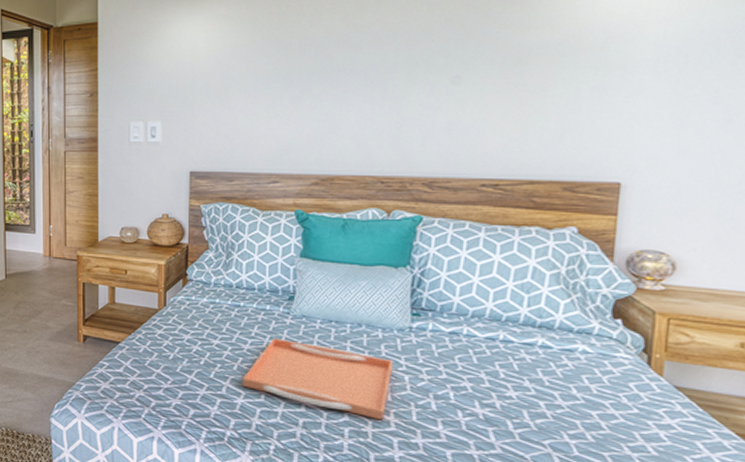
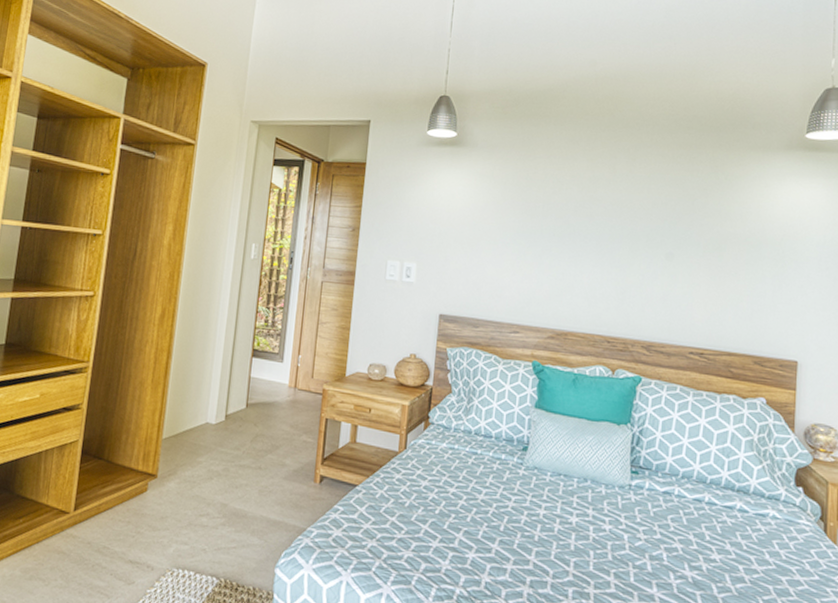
serving tray: present [243,338,393,421] -> none [475,489,615,581]

